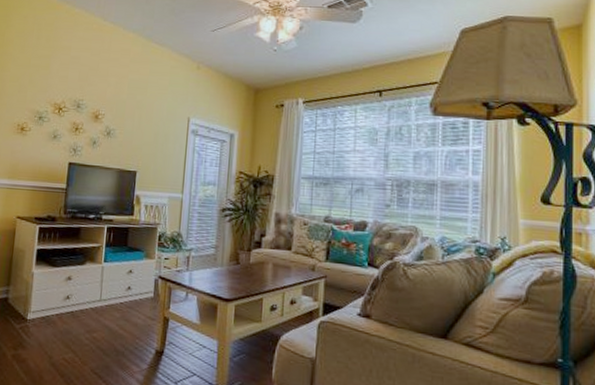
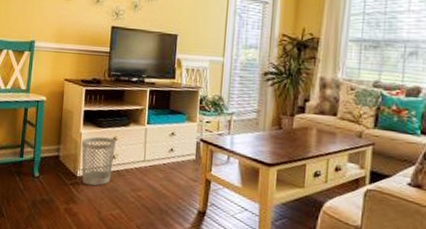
wastebasket: none [32,276,70,329] -> present [81,136,116,186]

